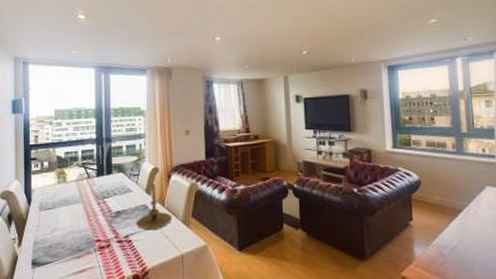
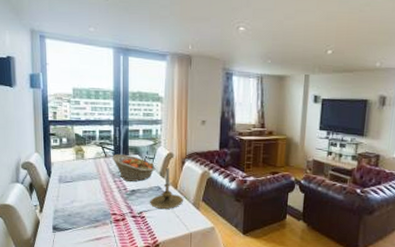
fruit basket: none [95,173,142,202] -> present [112,154,156,182]

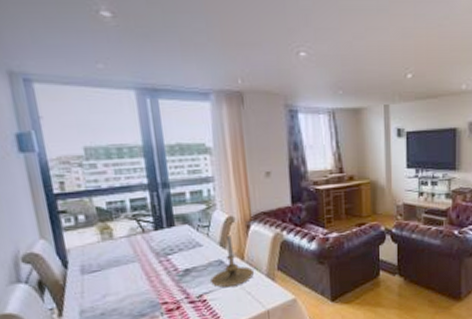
fruit basket: present [112,154,156,182] -> none [152,225,214,259]

